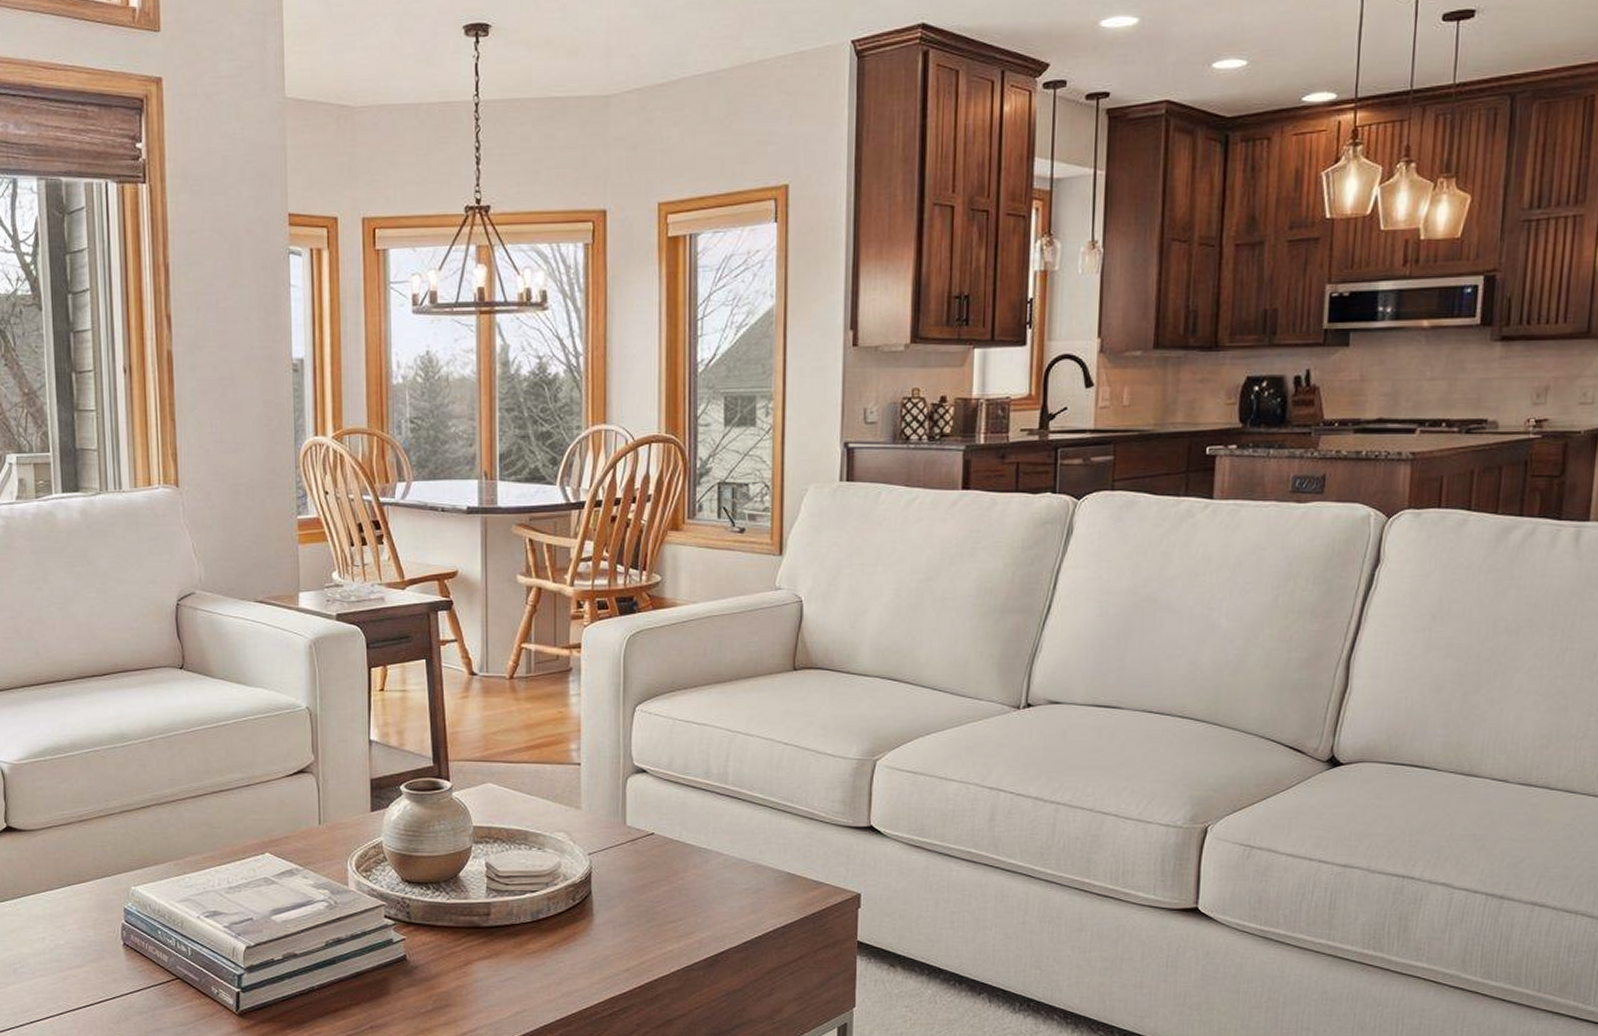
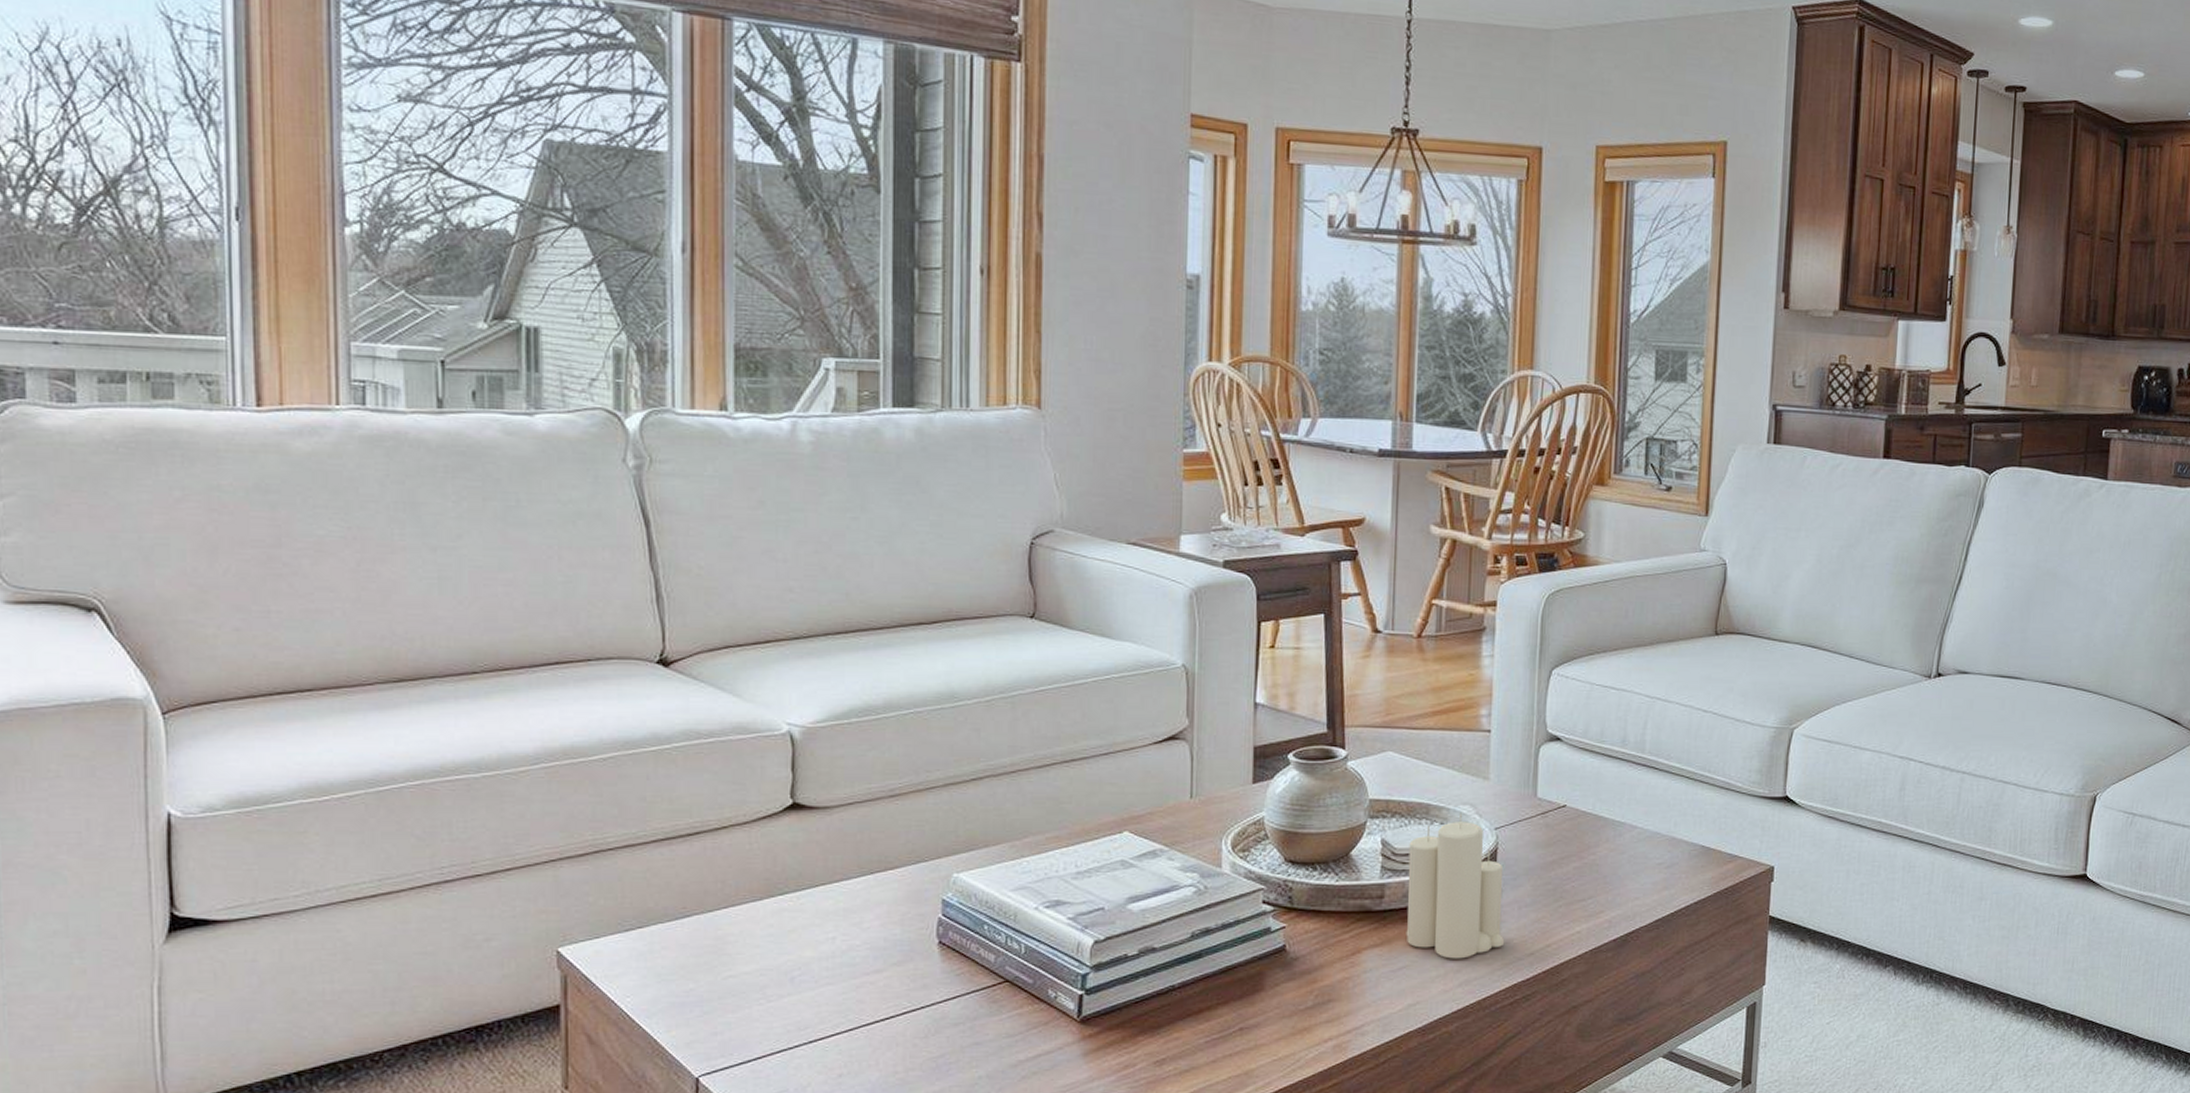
candle: none [511,839,602,972] -> present [1406,813,1505,959]

